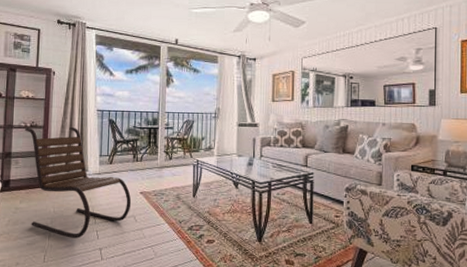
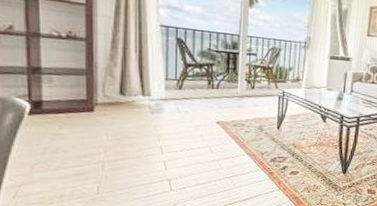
lounge chair: present [25,126,132,239] -> none [59,38,206,169]

